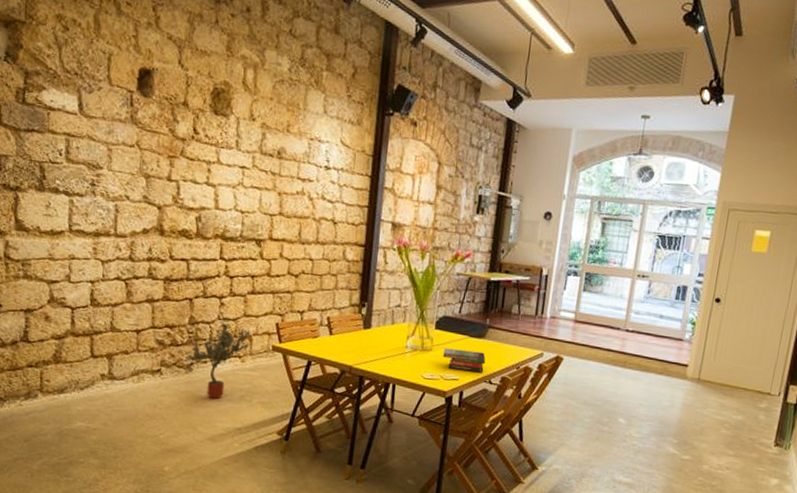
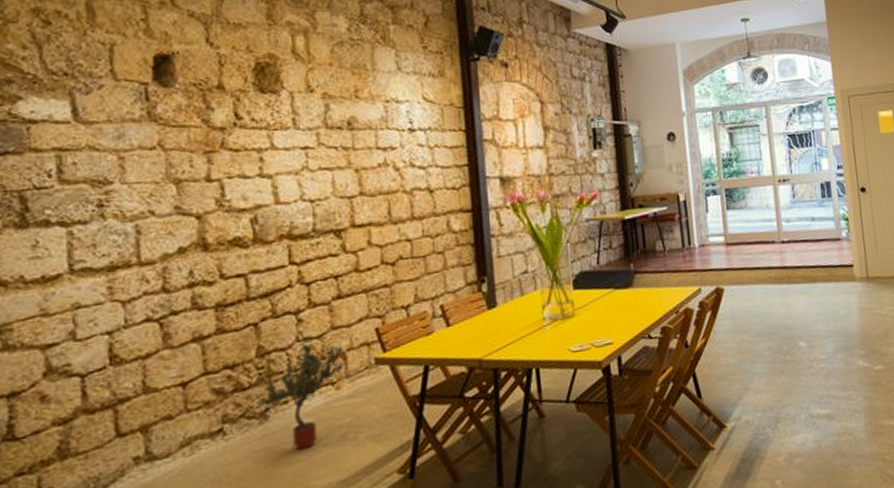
books: present [443,348,486,373] -> none [588,303,640,333]

